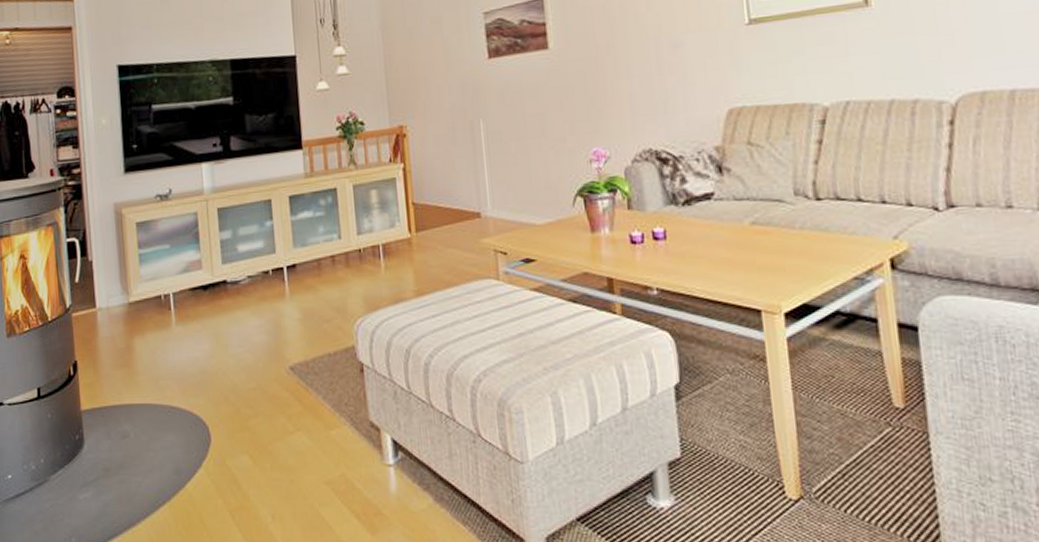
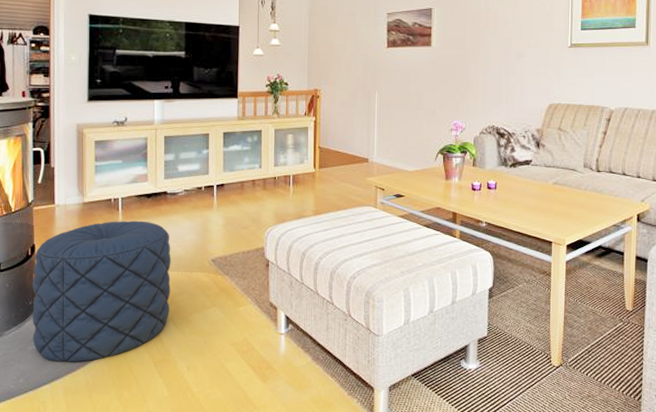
pouf: none [77,321,243,514] -> present [32,220,171,362]

